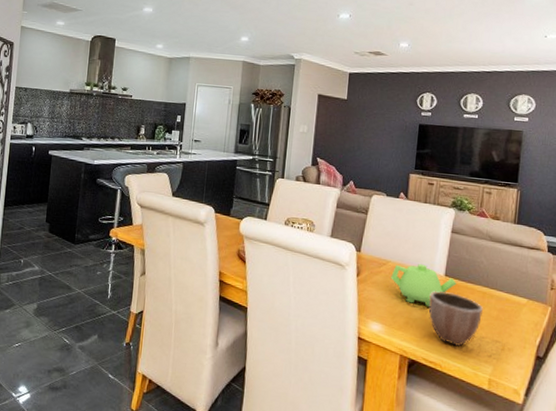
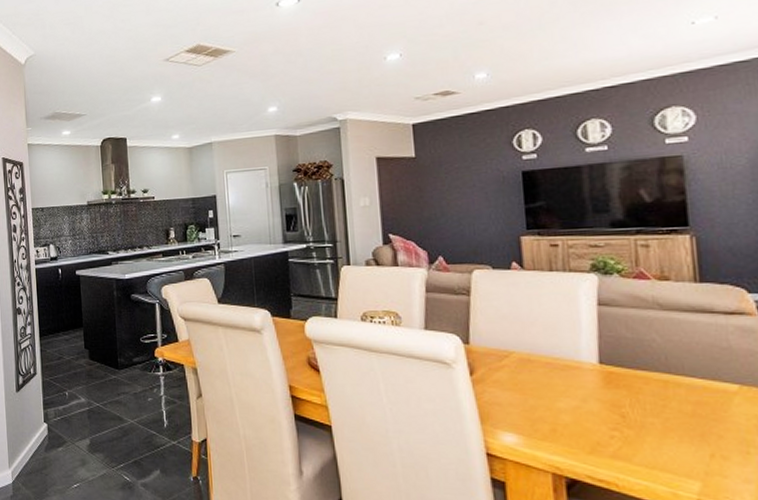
teapot: present [391,264,457,306] -> none [519,351,620,406]
decorative bowl: present [428,291,484,346] -> none [581,385,670,457]

